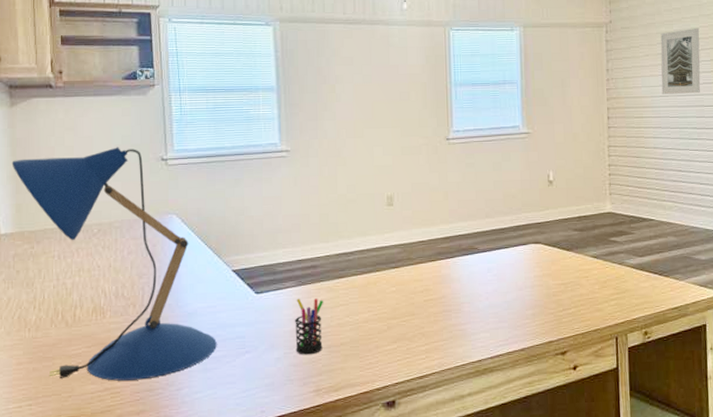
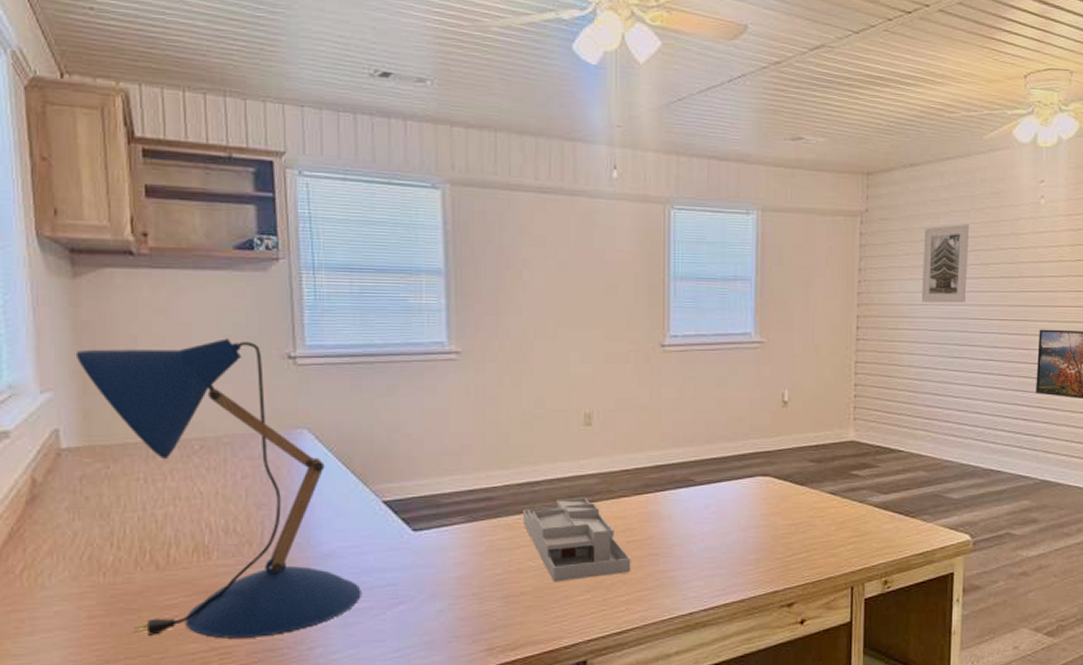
pen holder: present [295,298,324,355] -> none [463,537,501,607]
desk organizer: none [340,264,429,335] -> present [522,497,631,582]

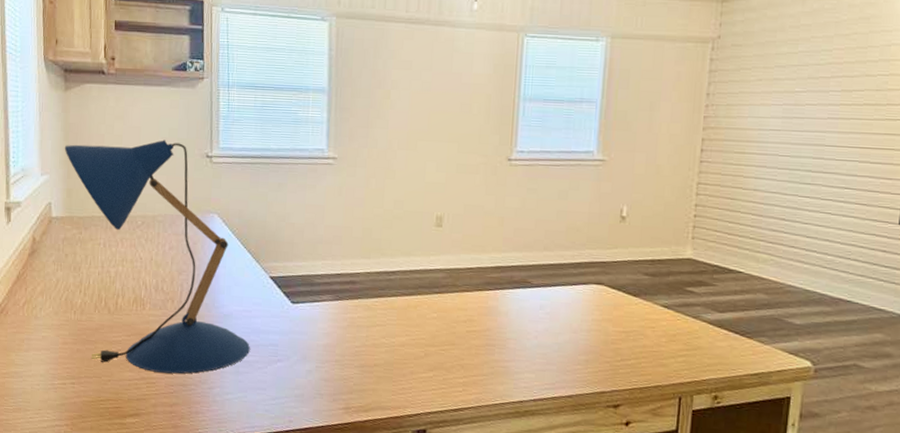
desk organizer: present [522,497,631,582] -> none [379,288,470,359]
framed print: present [921,224,970,304] -> none [772,50,833,130]

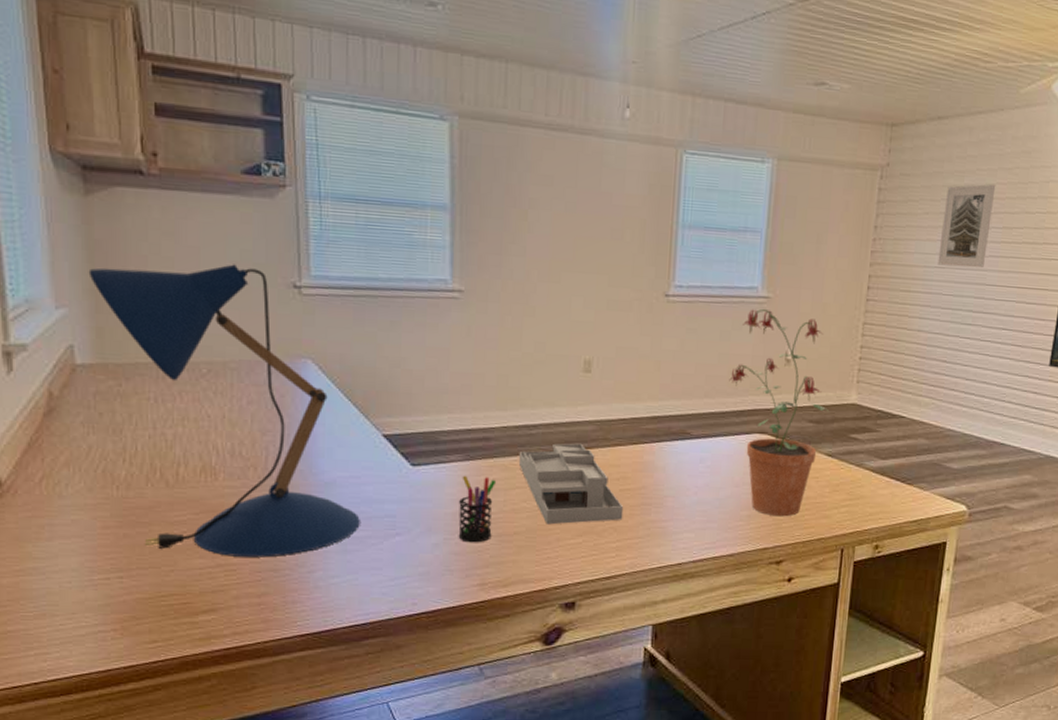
pen holder: none [327,312,361,372] -> present [458,475,497,543]
desk organizer: none [379,288,470,359] -> present [518,443,624,525]
potted plant: none [567,170,664,363] -> present [729,308,828,517]
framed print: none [772,50,833,130] -> present [937,184,996,269]

